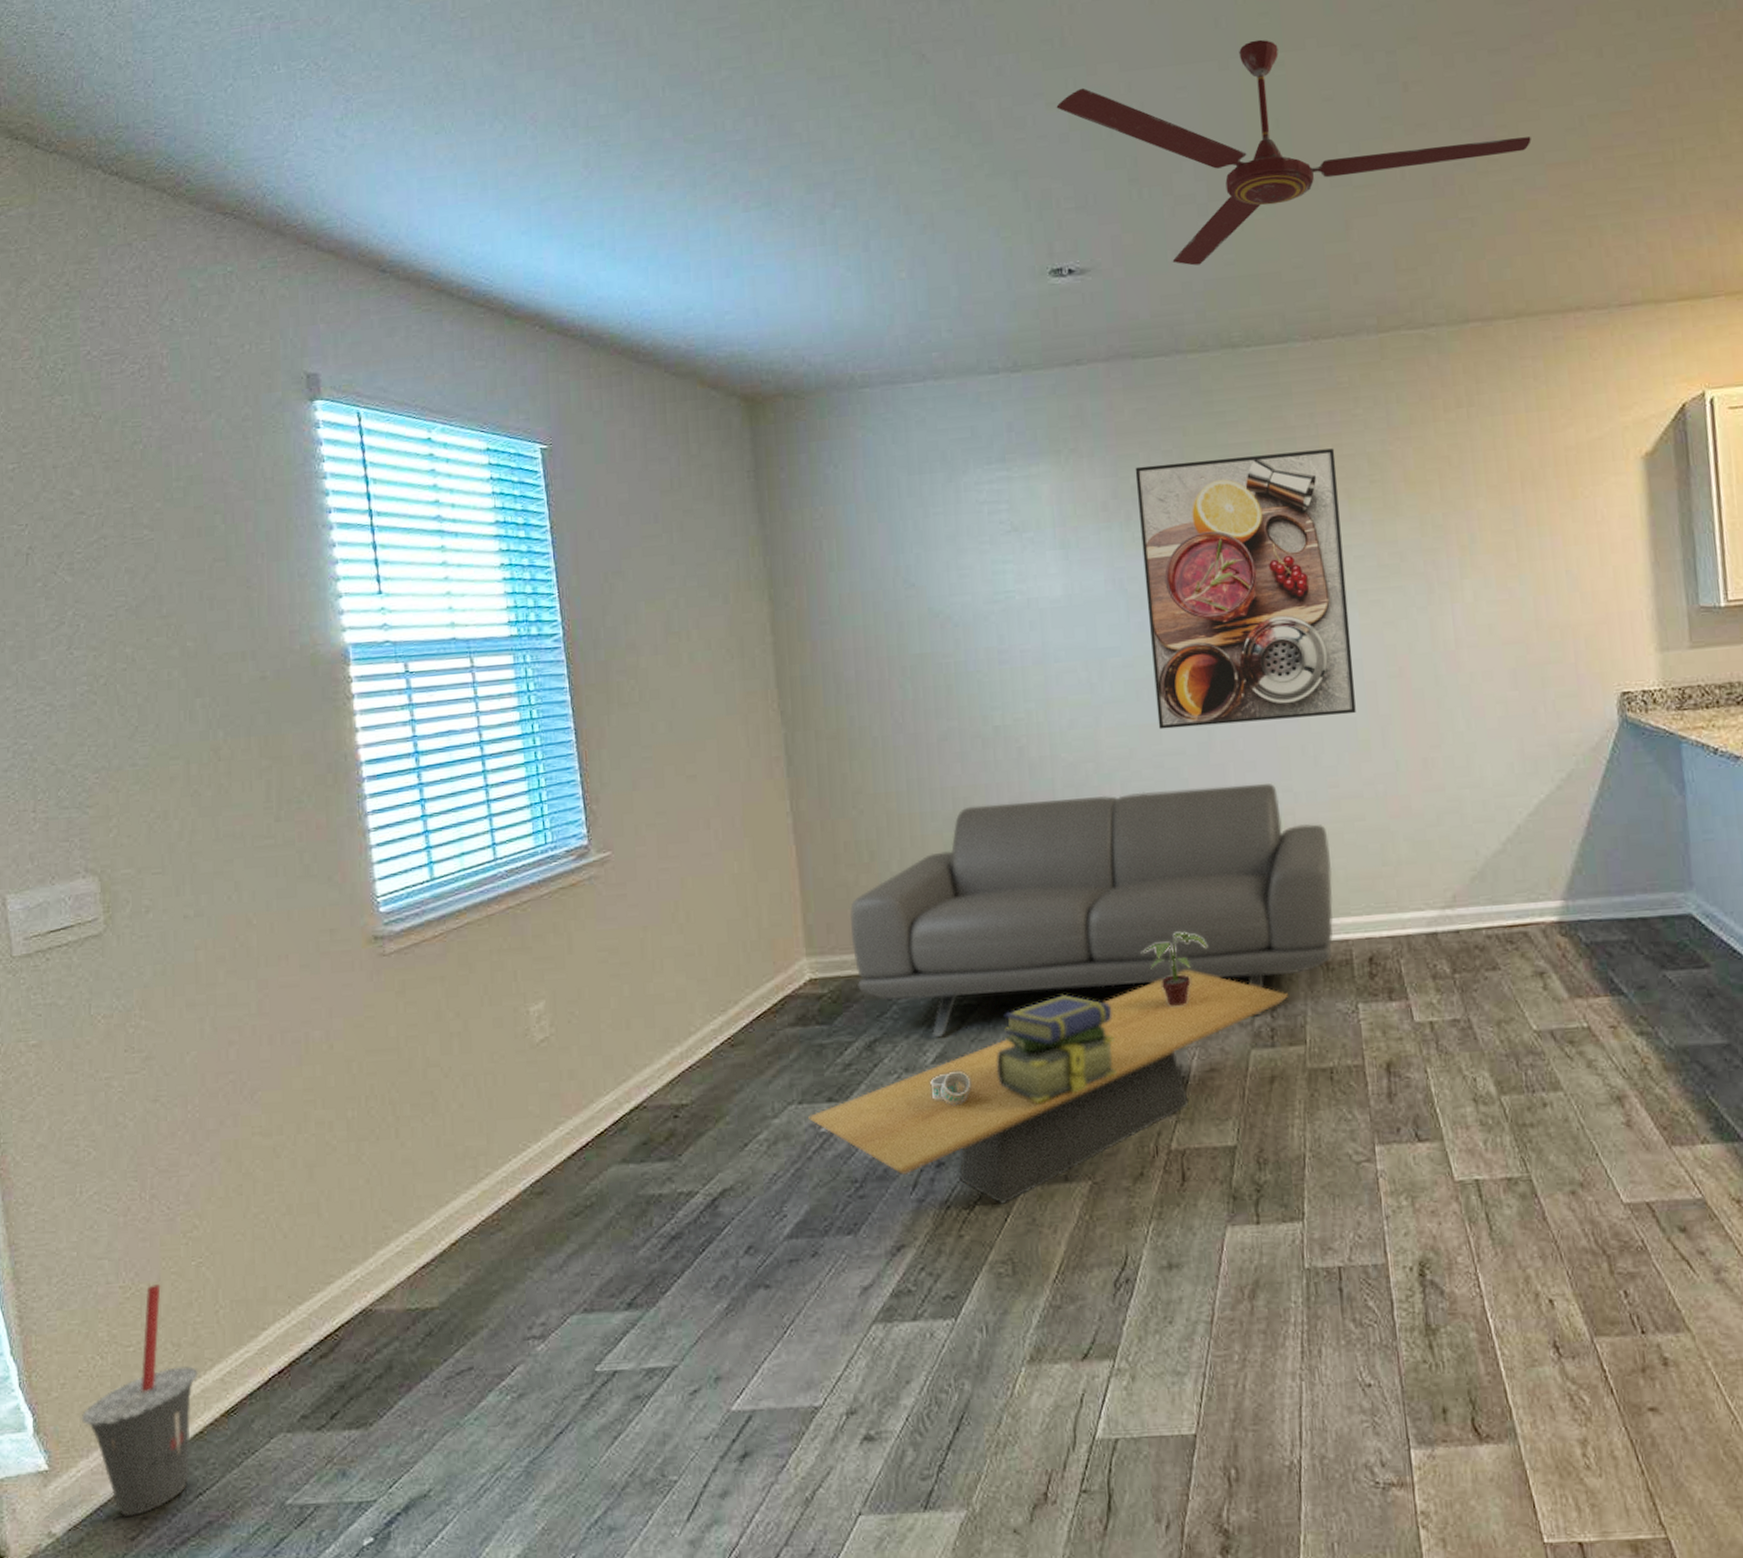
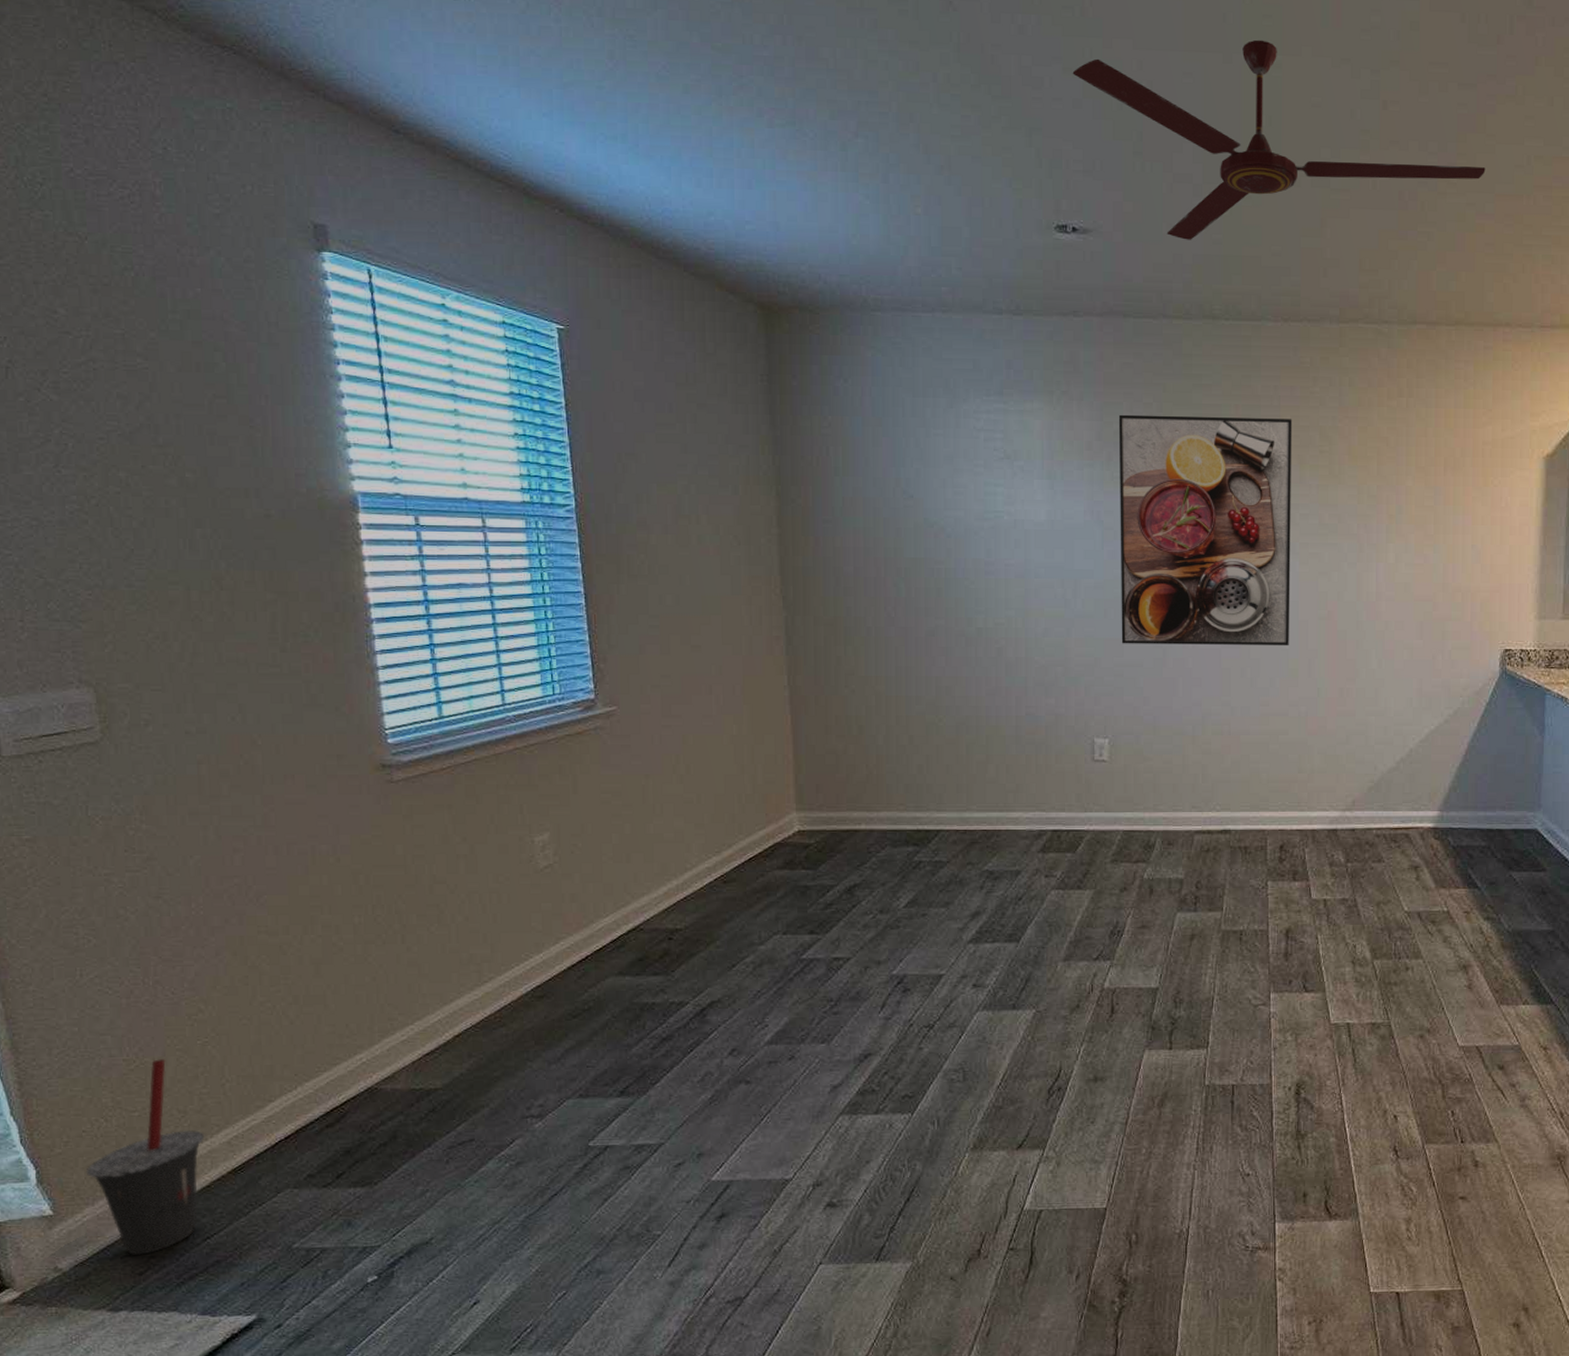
coffee table: present [808,969,1288,1204] -> none [792,845,1211,1025]
sofa: present [849,783,1334,1037] -> none [837,695,1257,886]
napkin ring: present [930,1070,972,1105] -> none [901,915,938,942]
stack of books: present [996,993,1117,1103] -> none [961,857,1064,945]
potted plant: present [1142,933,1207,1008] -> none [1092,815,1147,875]

